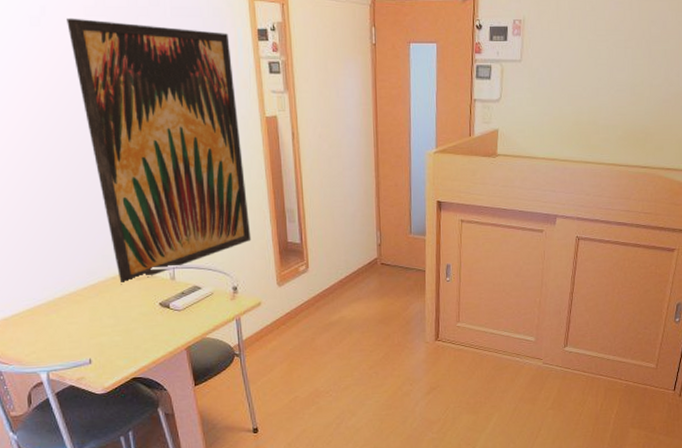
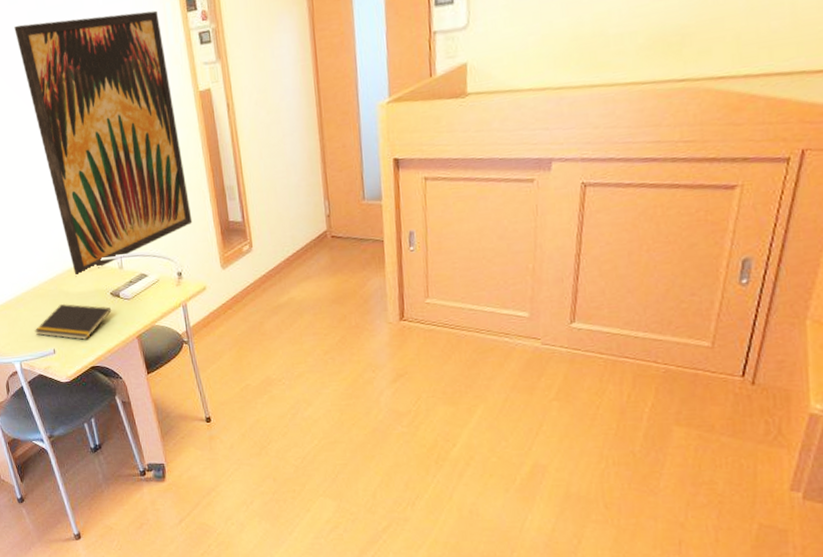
notepad: none [67,311,160,350] -> present [34,303,112,340]

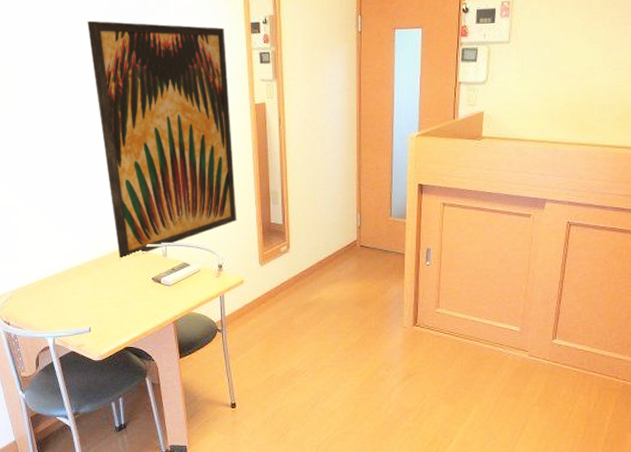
notepad: present [34,303,112,340] -> none [71,284,152,321]

